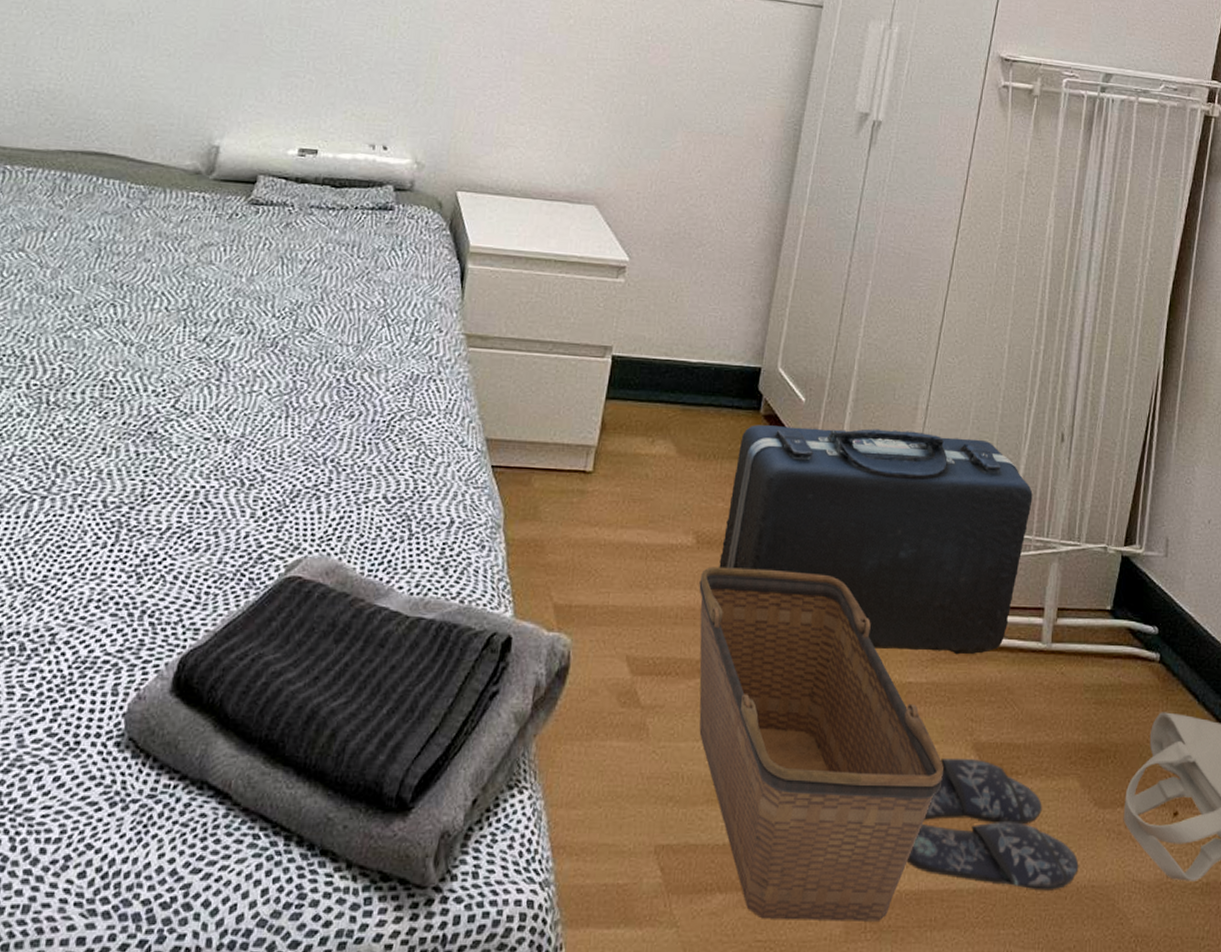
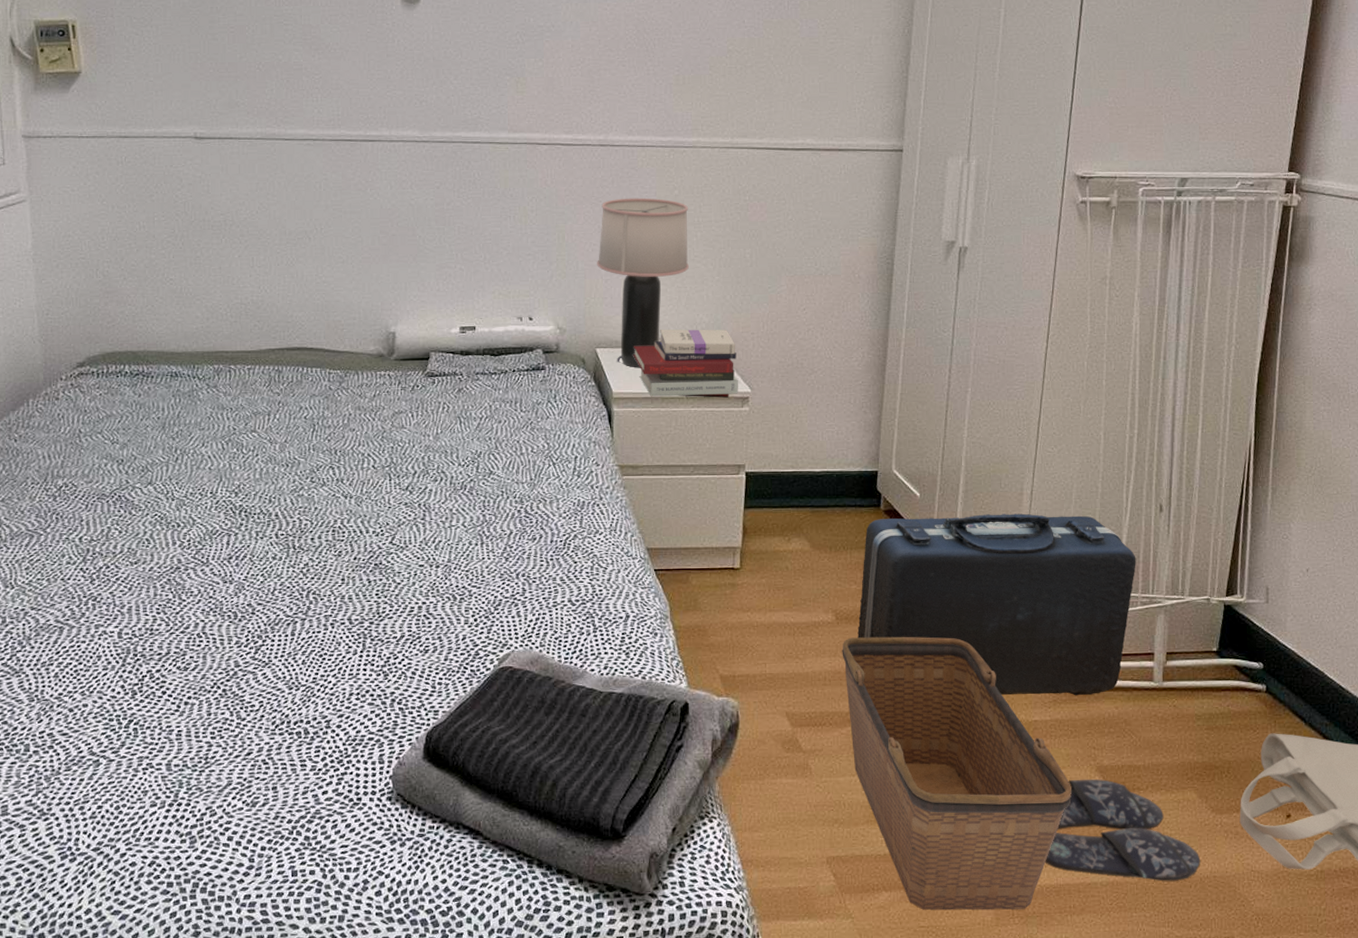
table lamp: none [471,20,584,219] -> present [597,197,689,367]
books: none [499,177,618,265] -> present [633,329,739,398]

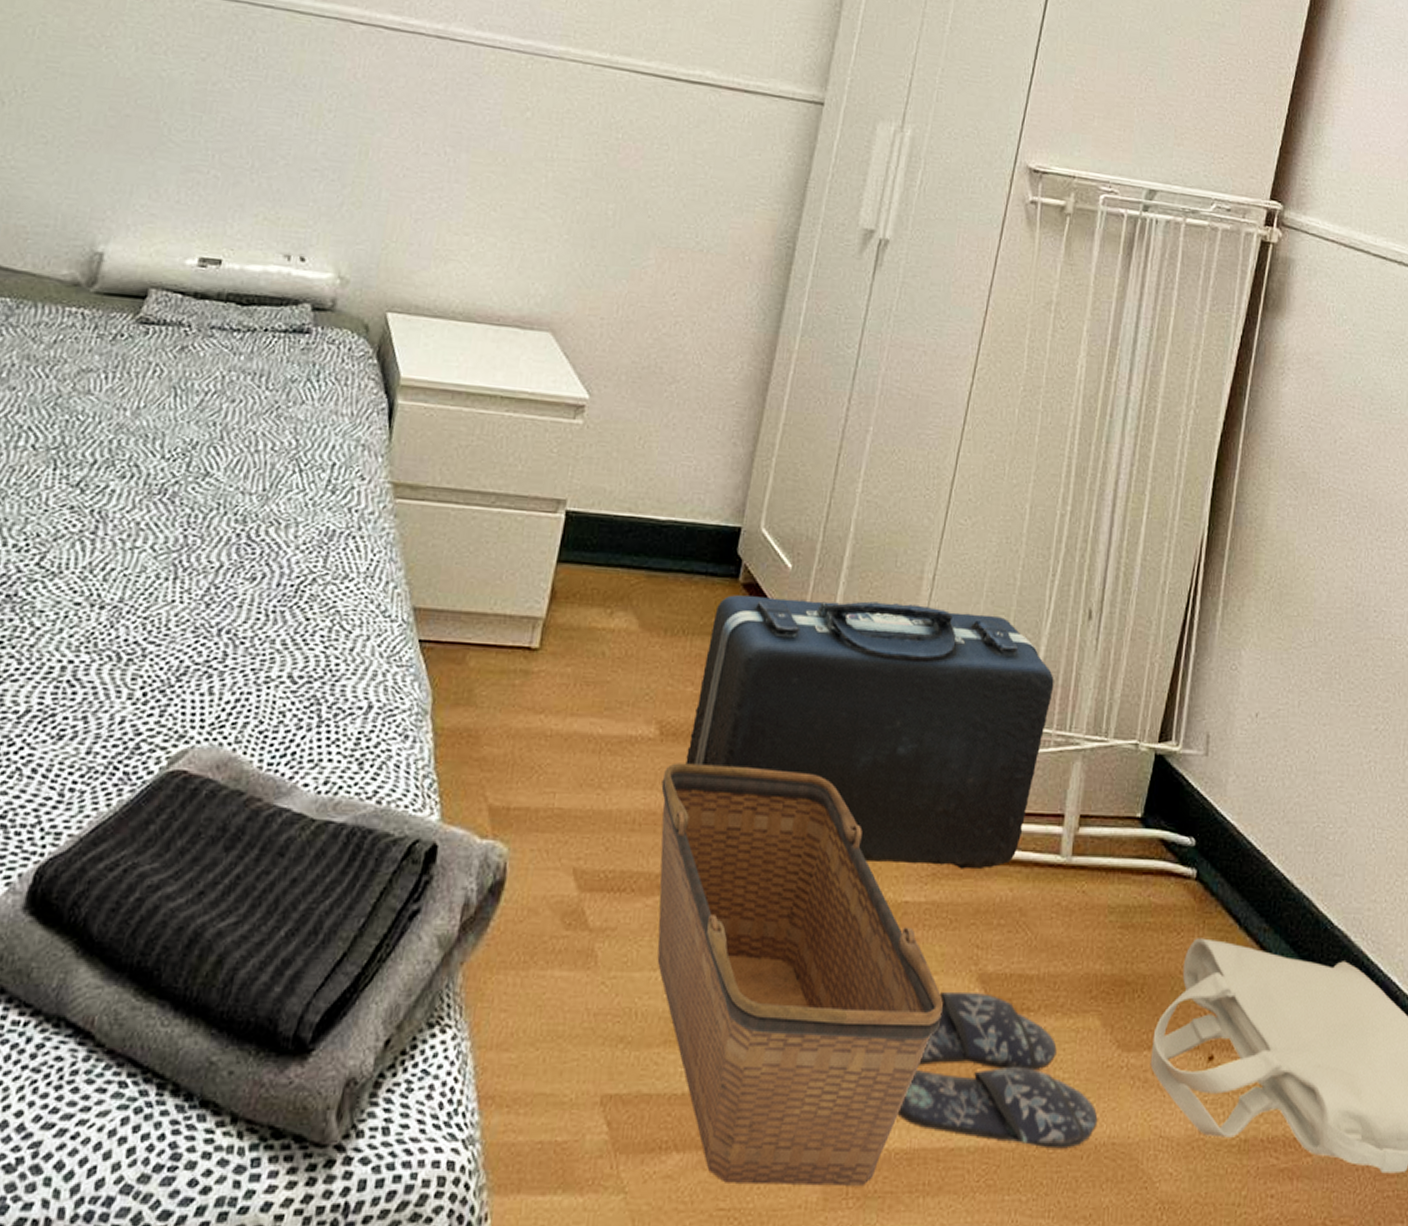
table lamp: present [597,197,689,367] -> none [406,111,542,346]
books: present [633,329,739,398] -> none [436,298,578,403]

